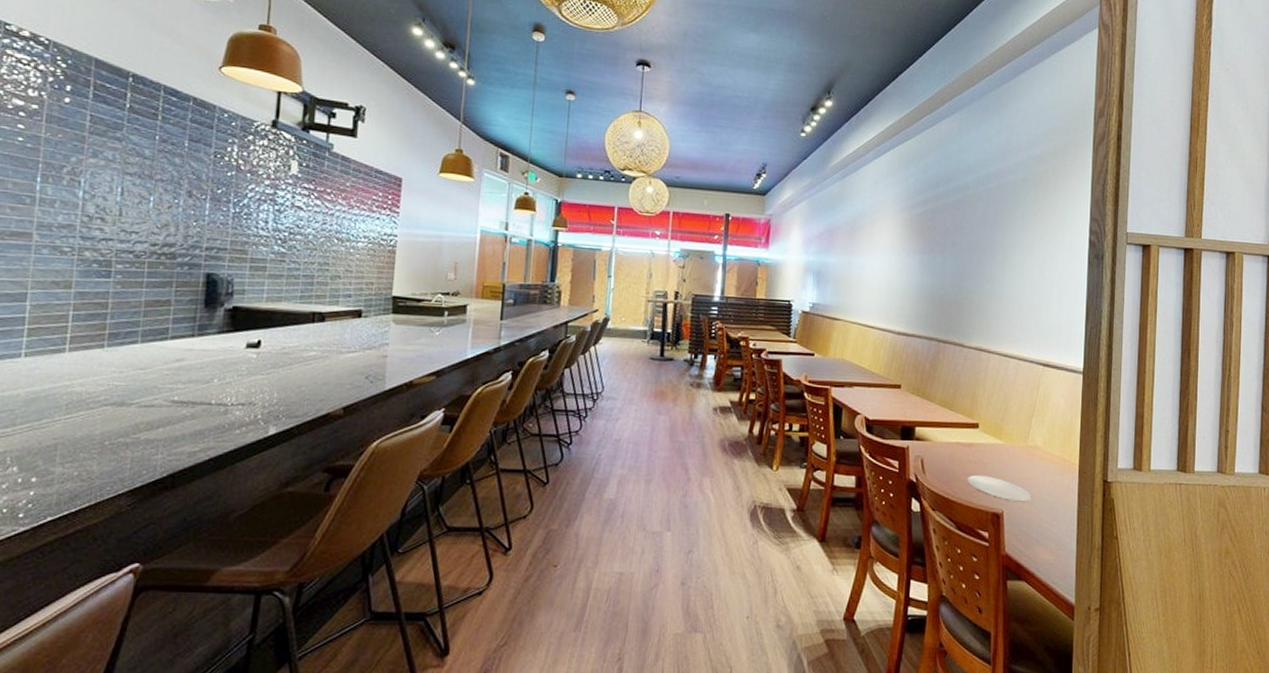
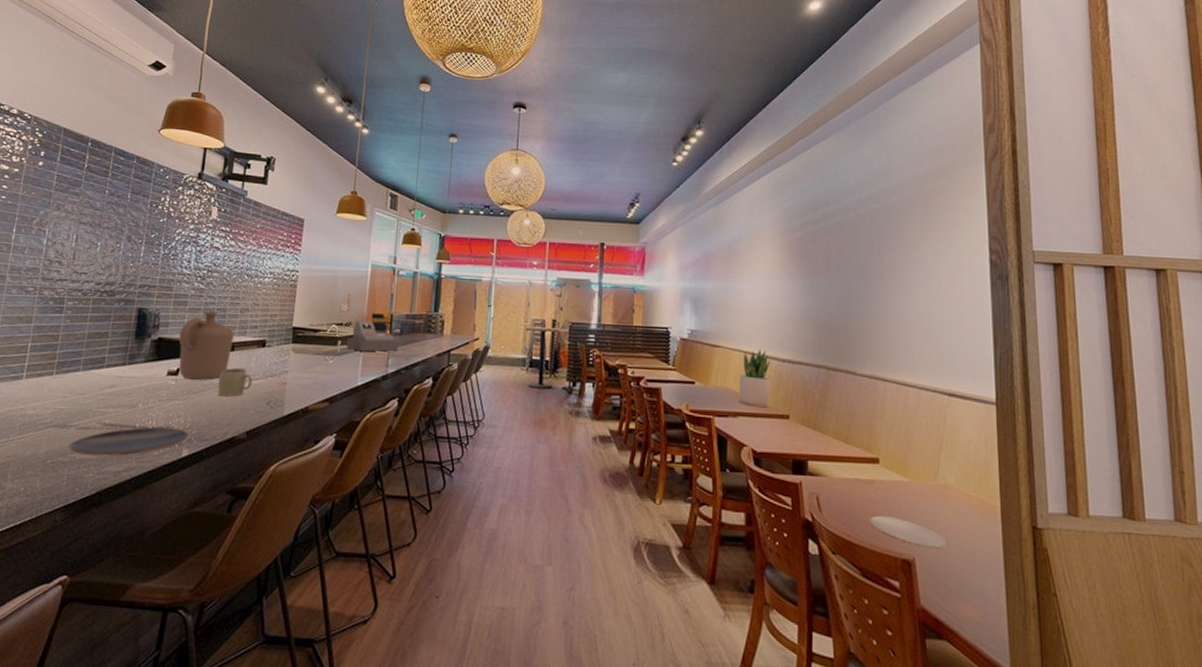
plate: none [130,403,276,436] -> present [69,427,189,456]
water jug: none [258,278,324,353] -> present [179,311,234,380]
mug: none [307,340,349,371] -> present [217,368,253,397]
cash register: none [454,282,513,324] -> present [347,313,399,352]
planter: none [855,322,886,378] -> present [738,348,771,408]

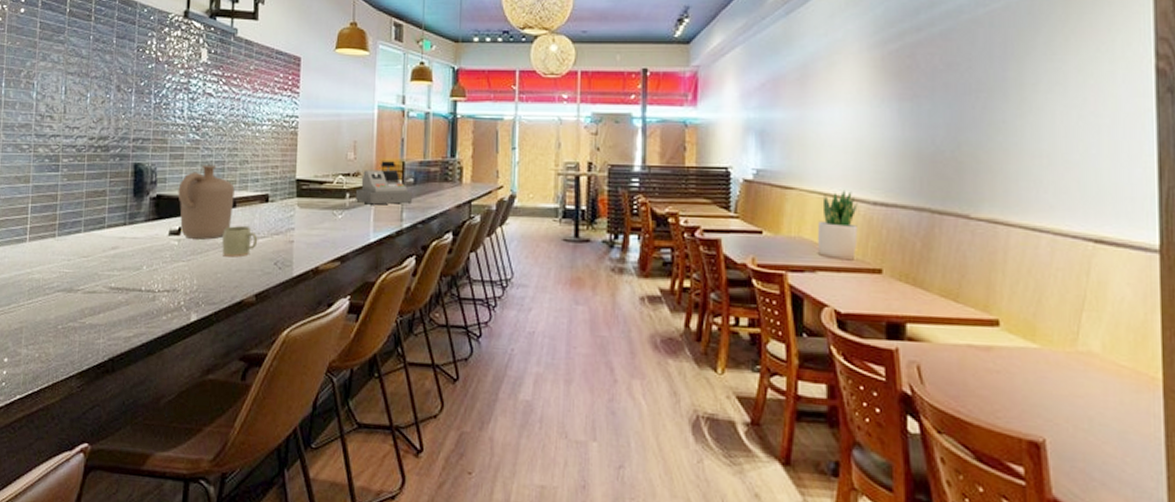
plate: present [69,427,189,456] -> none [78,290,196,321]
plate: present [870,515,947,548] -> none [987,388,1089,429]

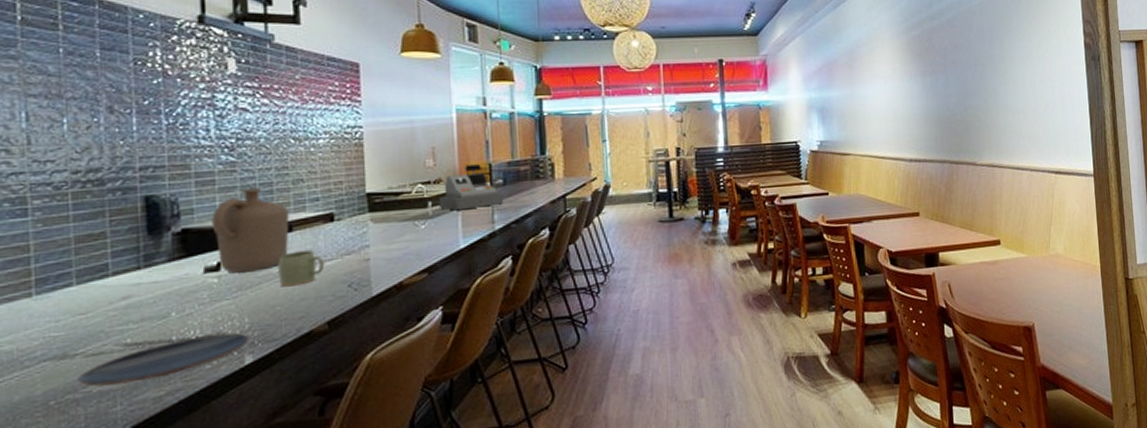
plate: none [78,290,196,321] -> present [78,333,250,387]
planter: present [817,189,858,261] -> none [870,151,901,210]

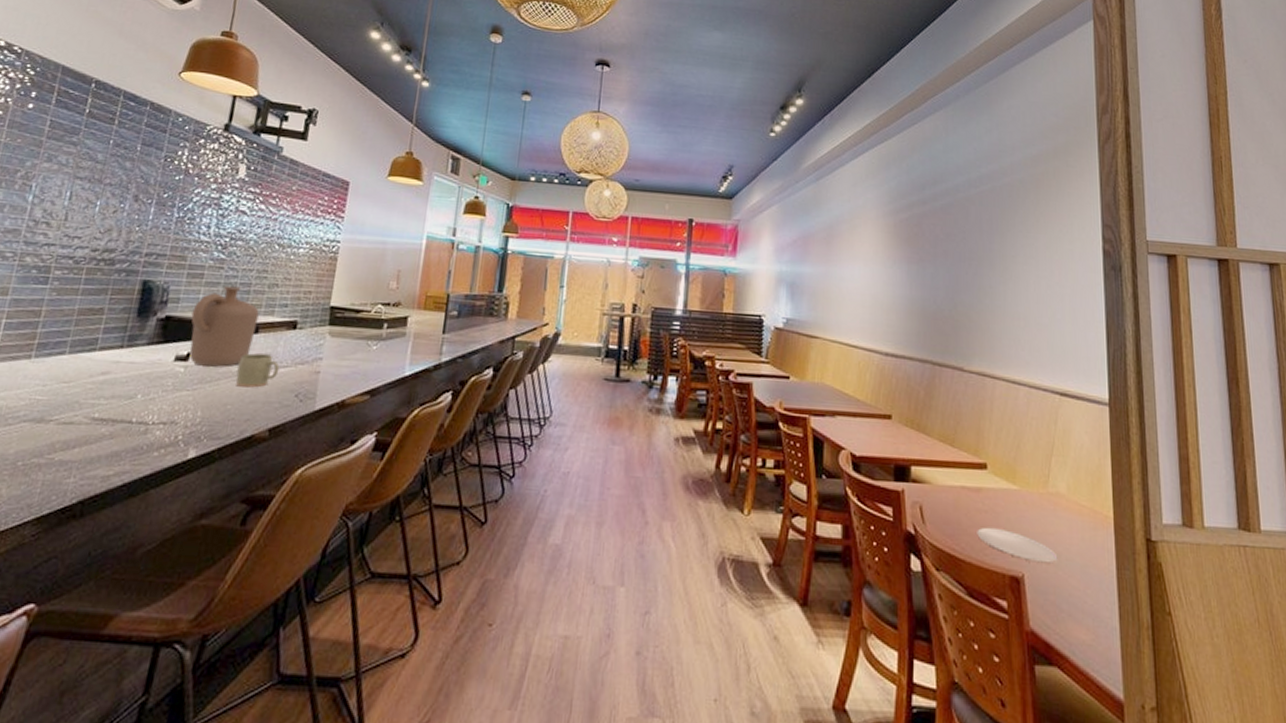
plate: present [78,333,250,387] -> none [46,422,198,457]
cash register: present [439,164,504,211] -> none [394,292,456,338]
plate: none [995,290,1060,313] -> present [977,527,1058,564]

